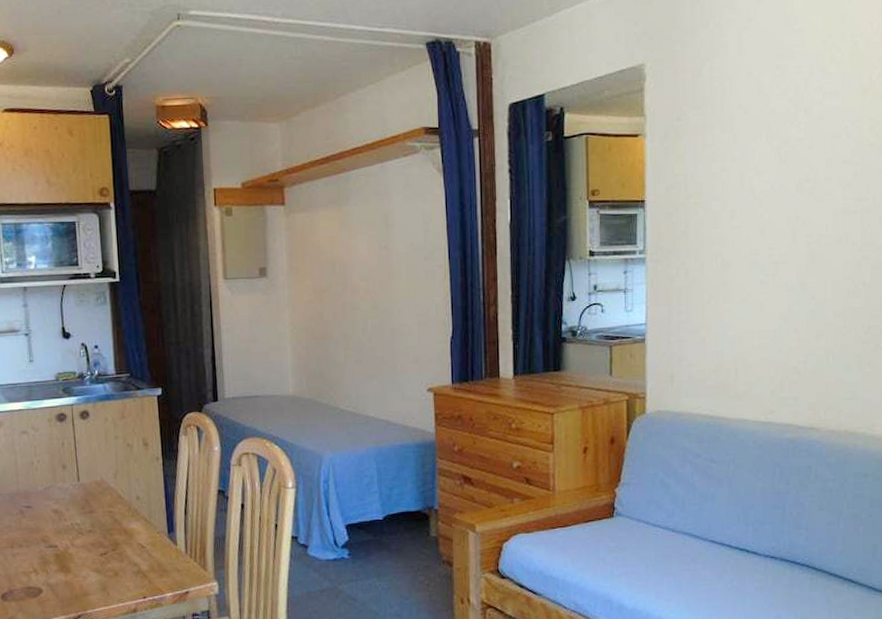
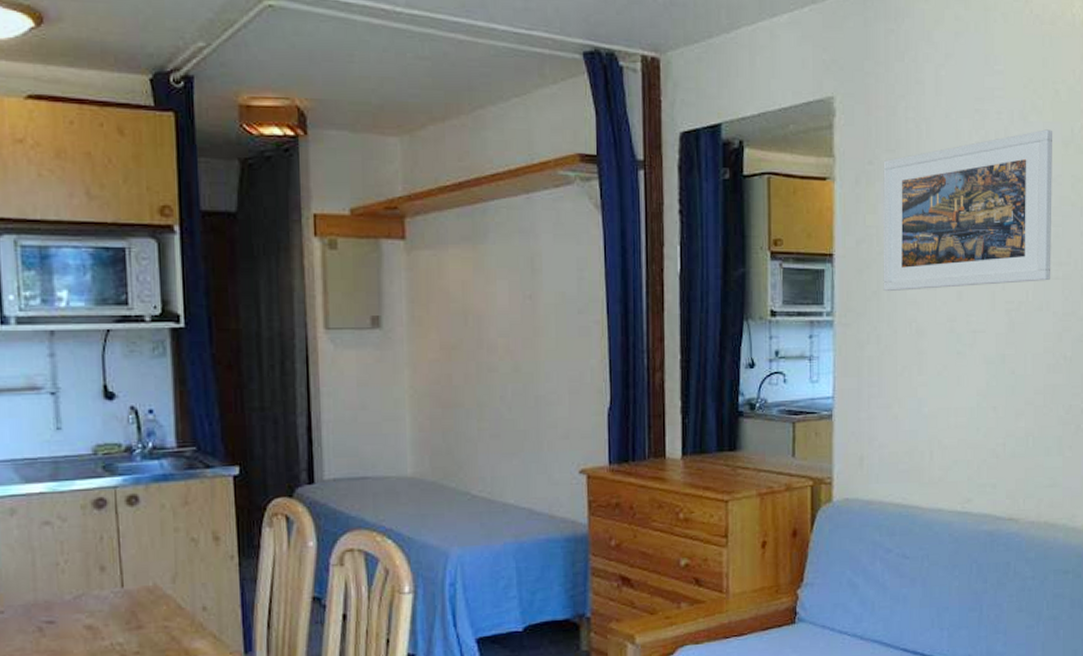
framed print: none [690,79,852,231] -> present [882,129,1053,292]

